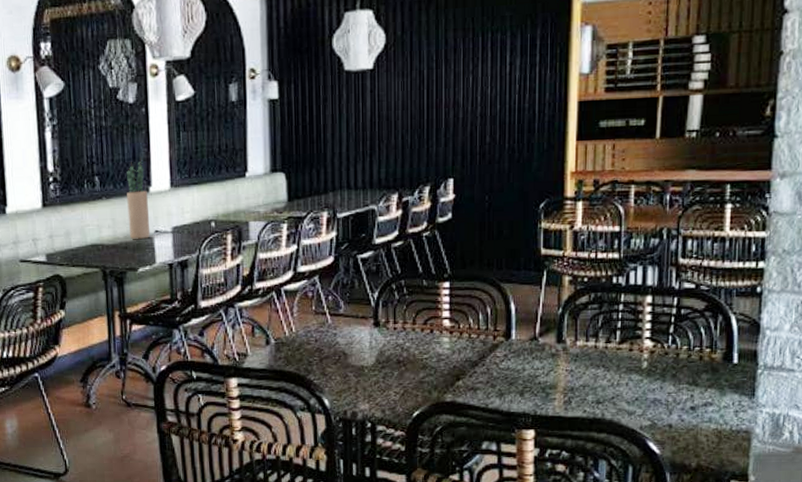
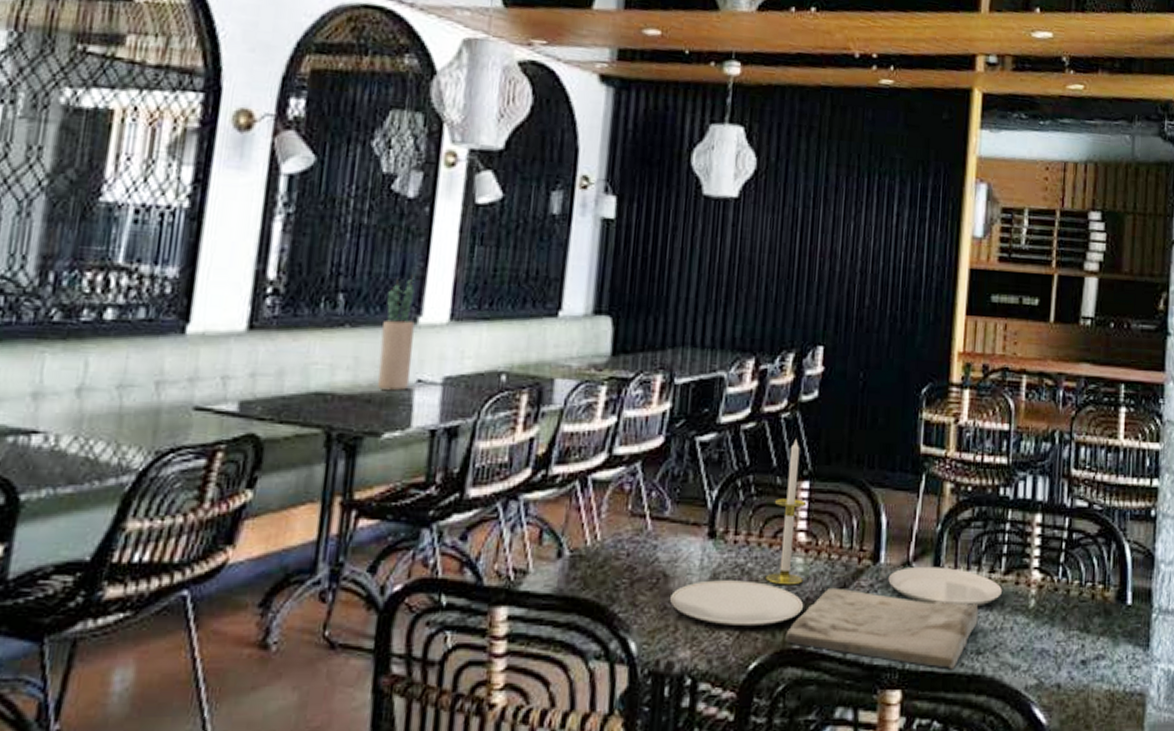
plate: none [350,355,452,387] -> present [670,580,804,627]
candle: none [420,250,450,358] -> present [765,438,807,585]
napkin: none [439,358,597,415] -> present [785,587,979,670]
plate: none [519,340,617,369] -> present [888,566,1002,607]

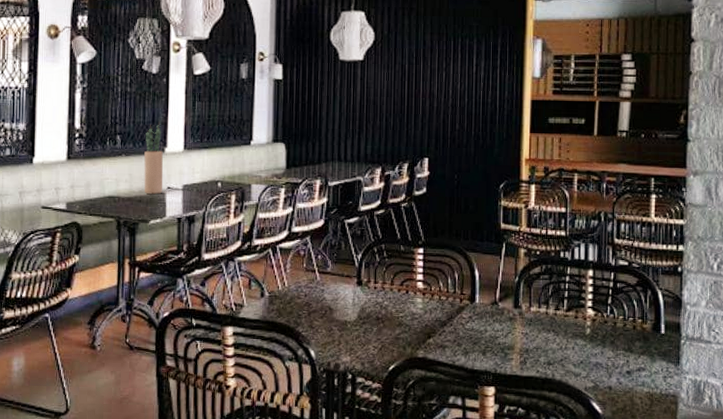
plate: present [670,580,804,627] -> none [335,312,424,343]
candle: present [765,438,807,585] -> none [397,220,422,317]
napkin: present [785,587,979,670] -> none [412,318,548,375]
plate: present [888,566,1002,607] -> none [482,305,565,333]

